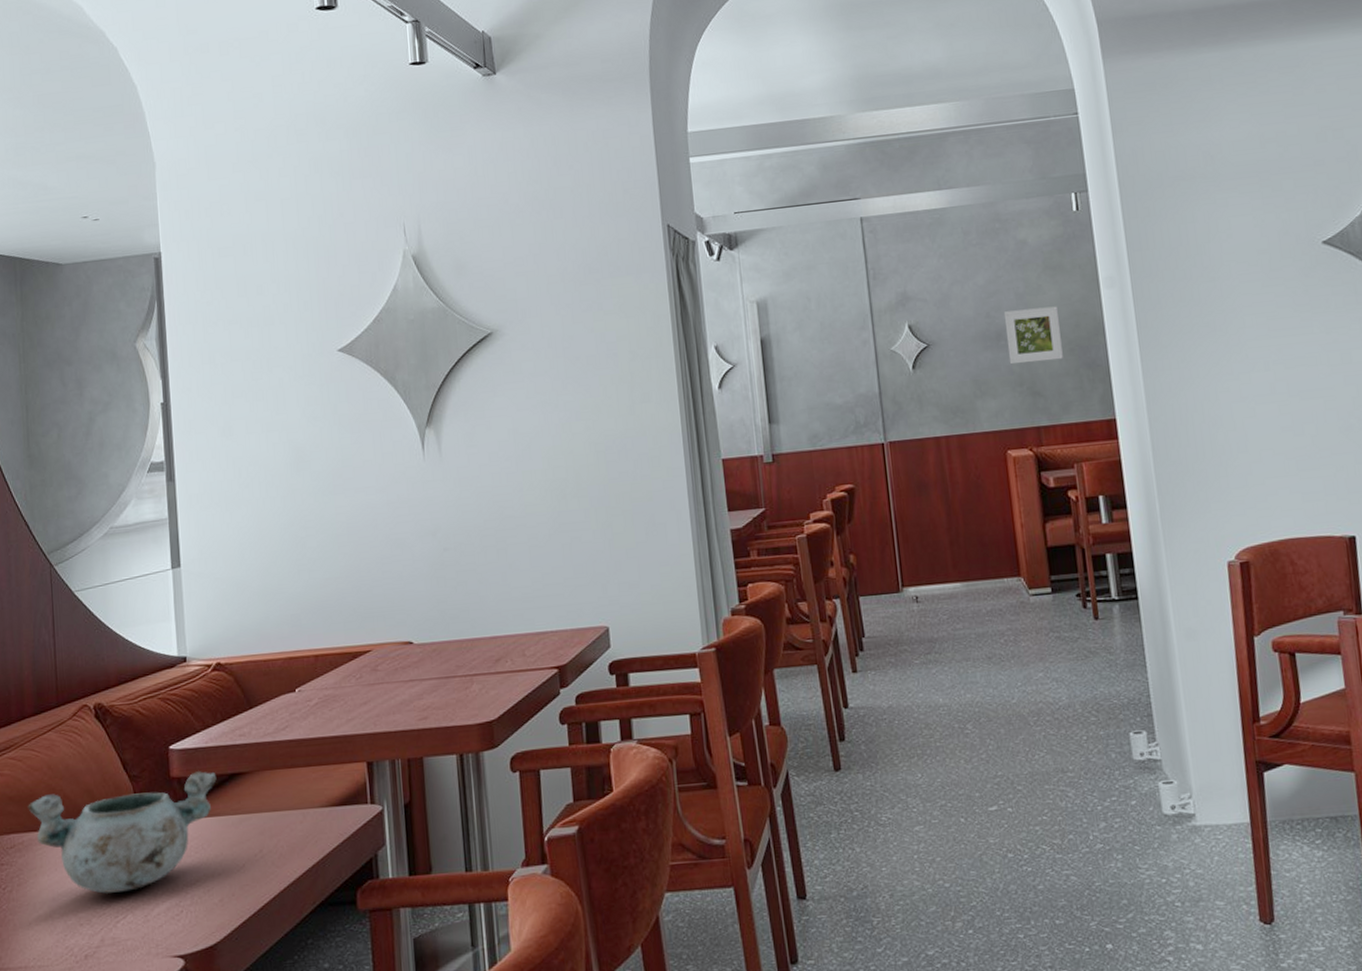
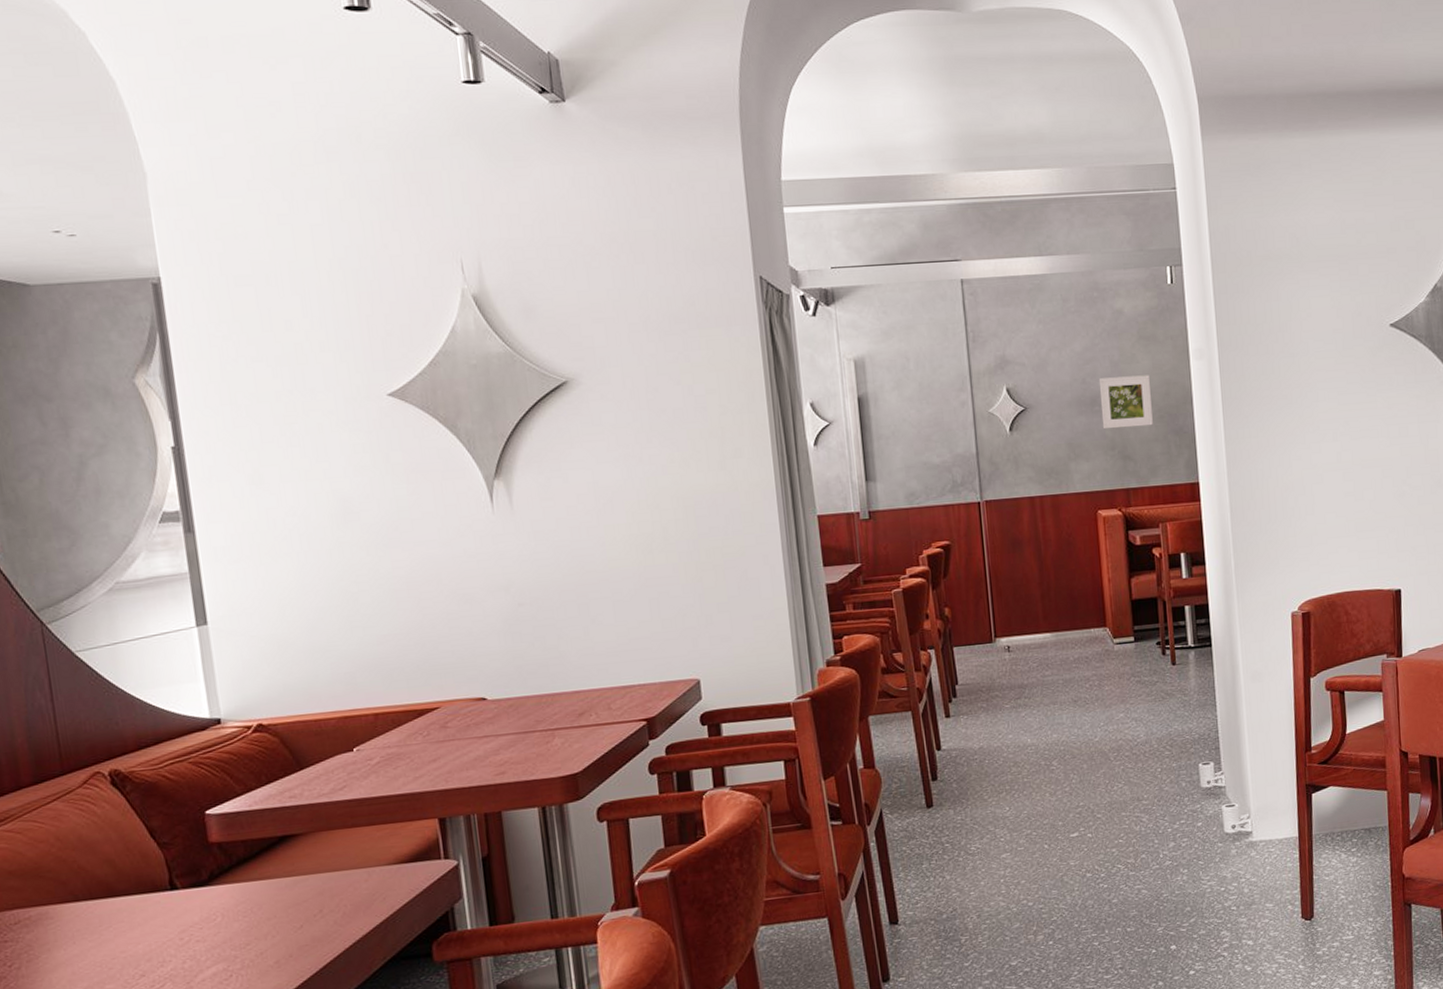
decorative bowl: present [28,771,217,894] -> none [33,835,265,964]

